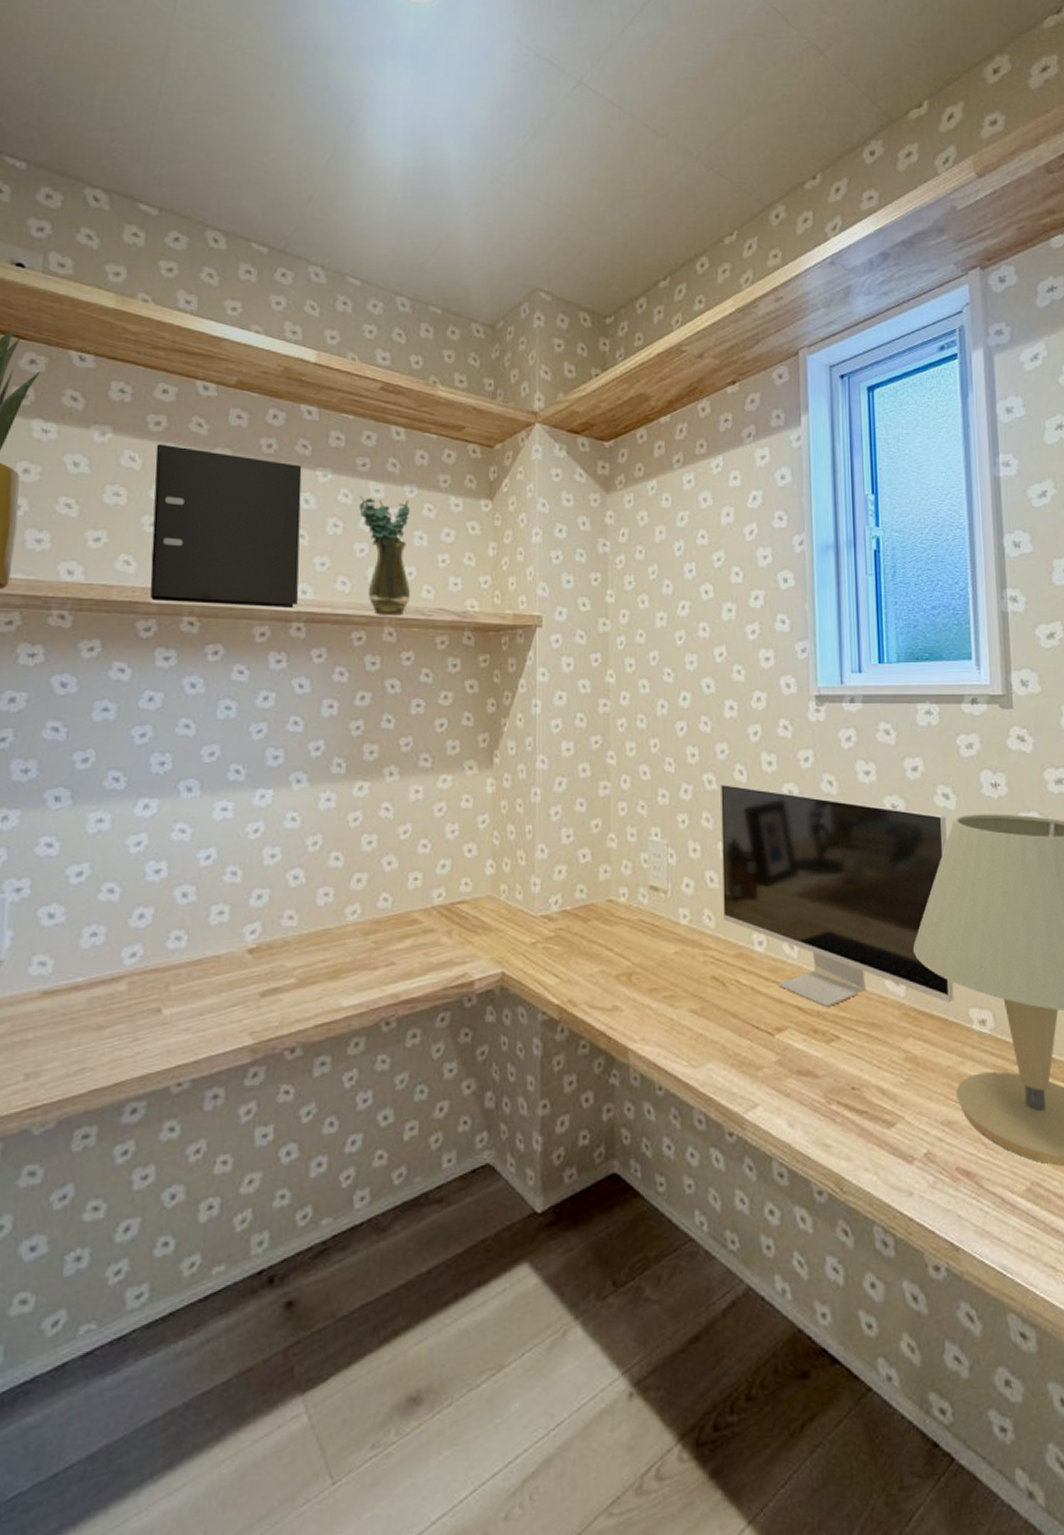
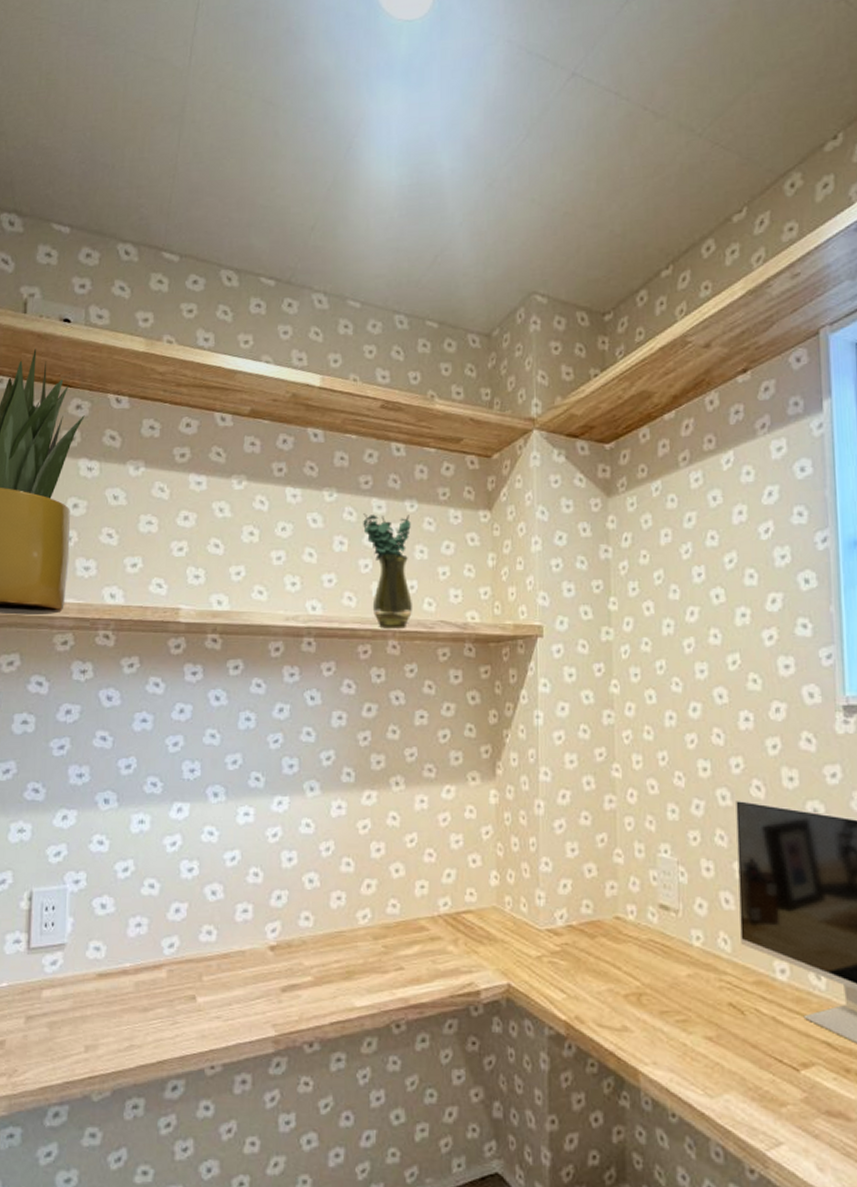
binder: present [149,444,302,609] -> none [178,474,310,625]

